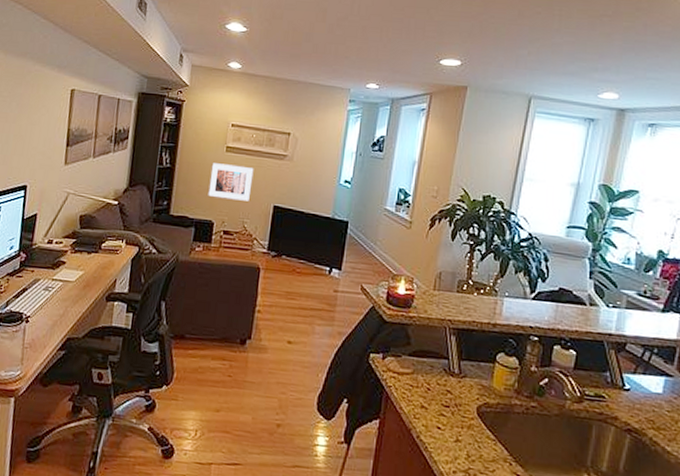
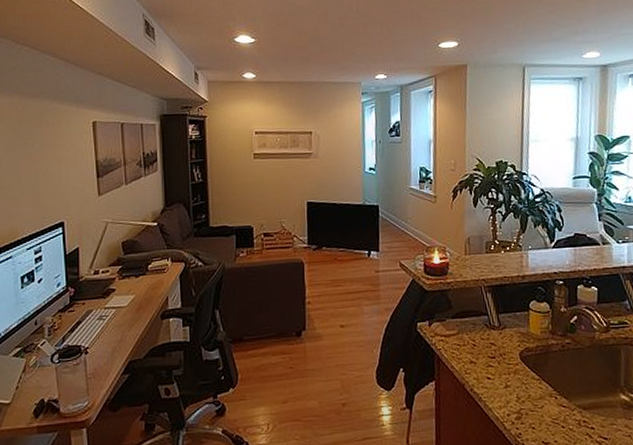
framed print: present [208,163,254,201] -> none [242,170,284,204]

